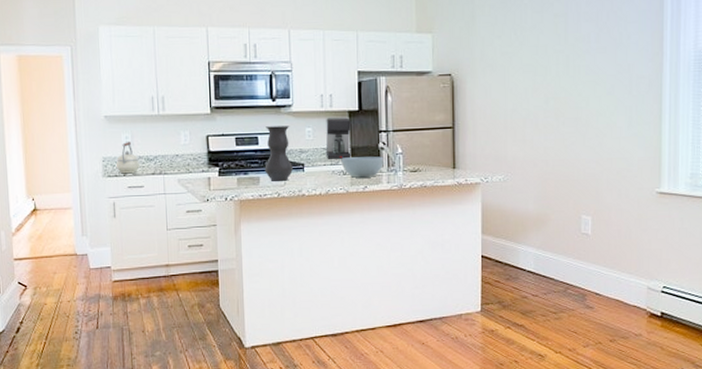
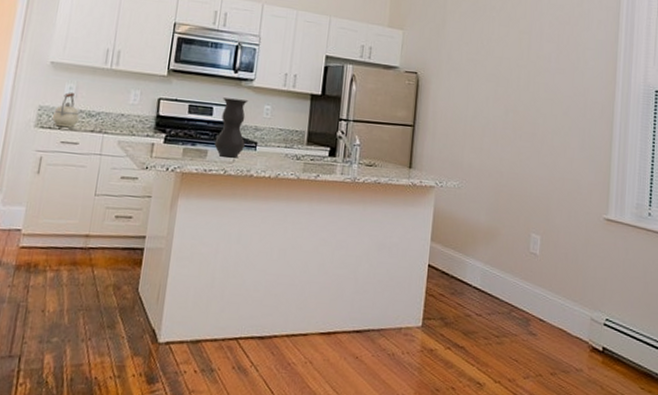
coffee maker: present [325,117,351,160] -> none [281,98,312,144]
bowl: present [341,156,385,178] -> none [296,141,342,166]

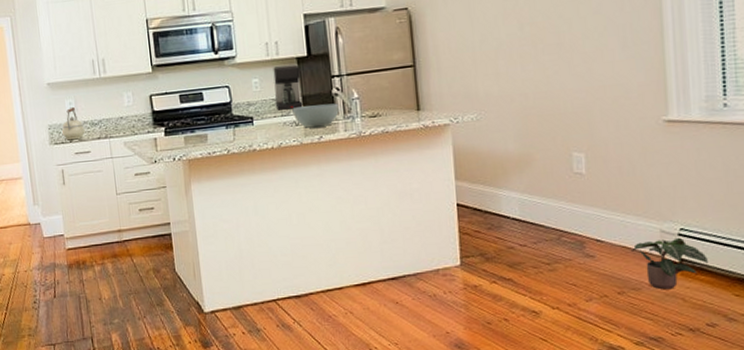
vase: present [214,98,249,158] -> none [210,78,242,138]
coffee maker: none [281,98,312,144] -> present [273,64,303,112]
bowl: none [296,141,342,166] -> present [292,103,340,128]
potted plant: none [567,327,624,376] -> present [632,237,708,290]

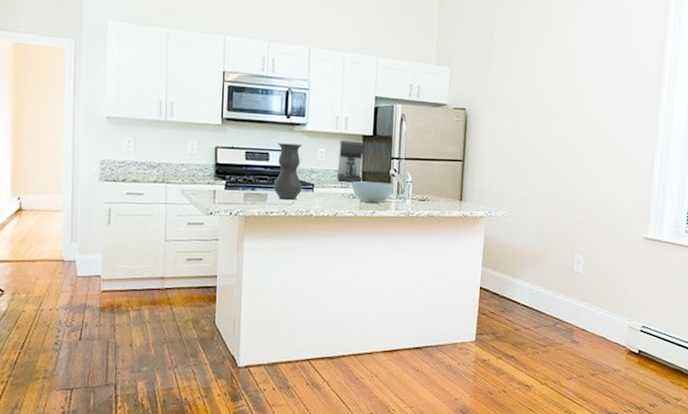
kettle: present [61,106,85,141] -> none [114,145,141,180]
vase: none [210,78,242,138] -> present [273,143,303,200]
potted plant: present [632,237,708,290] -> none [606,333,658,375]

